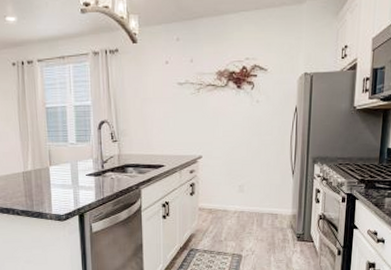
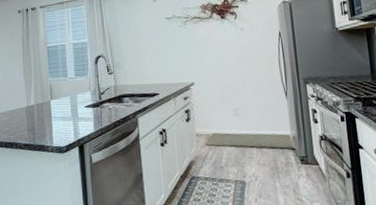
rug: none [206,207,295,227] -> present [204,132,296,150]

